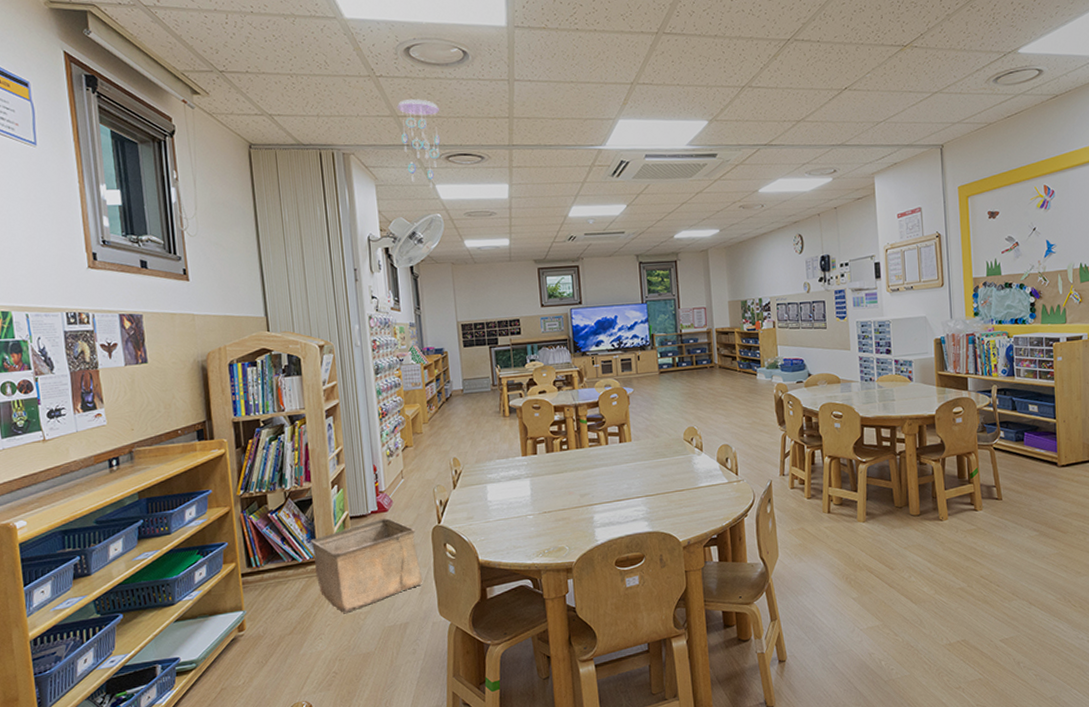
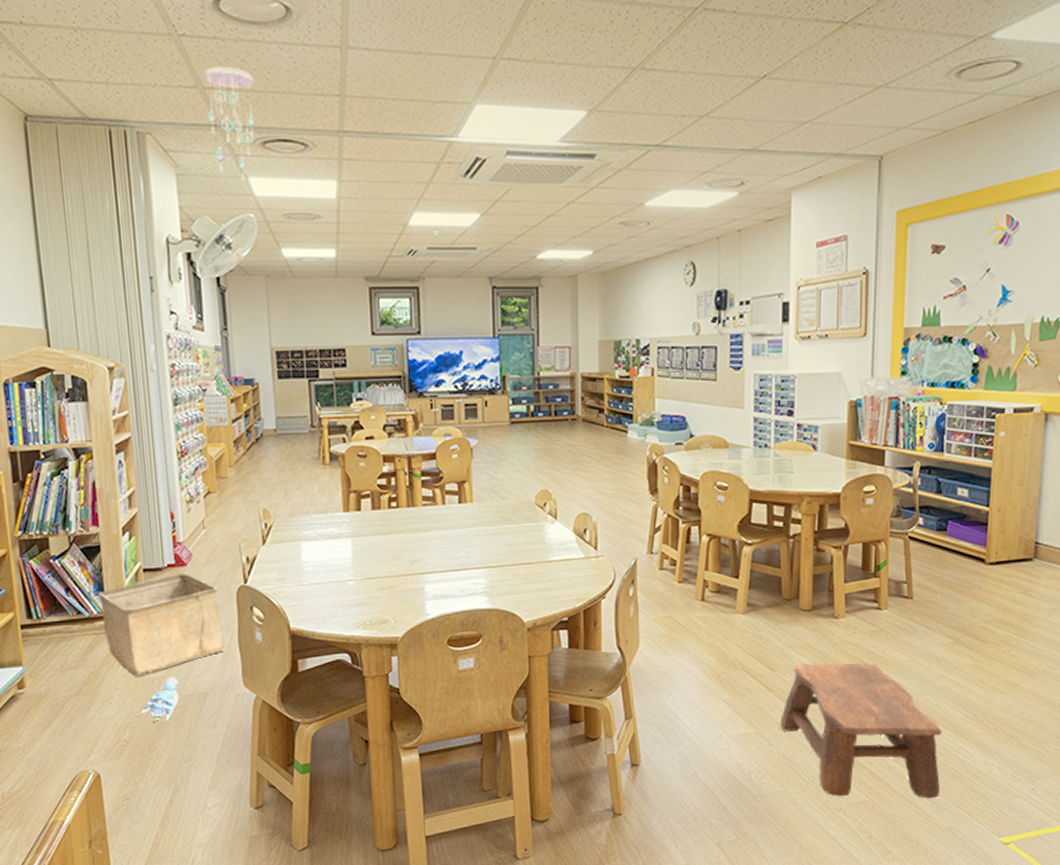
plush toy: none [349,611,383,654] -> present [141,677,179,723]
stool: none [902,557,1042,677] -> present [780,663,943,799]

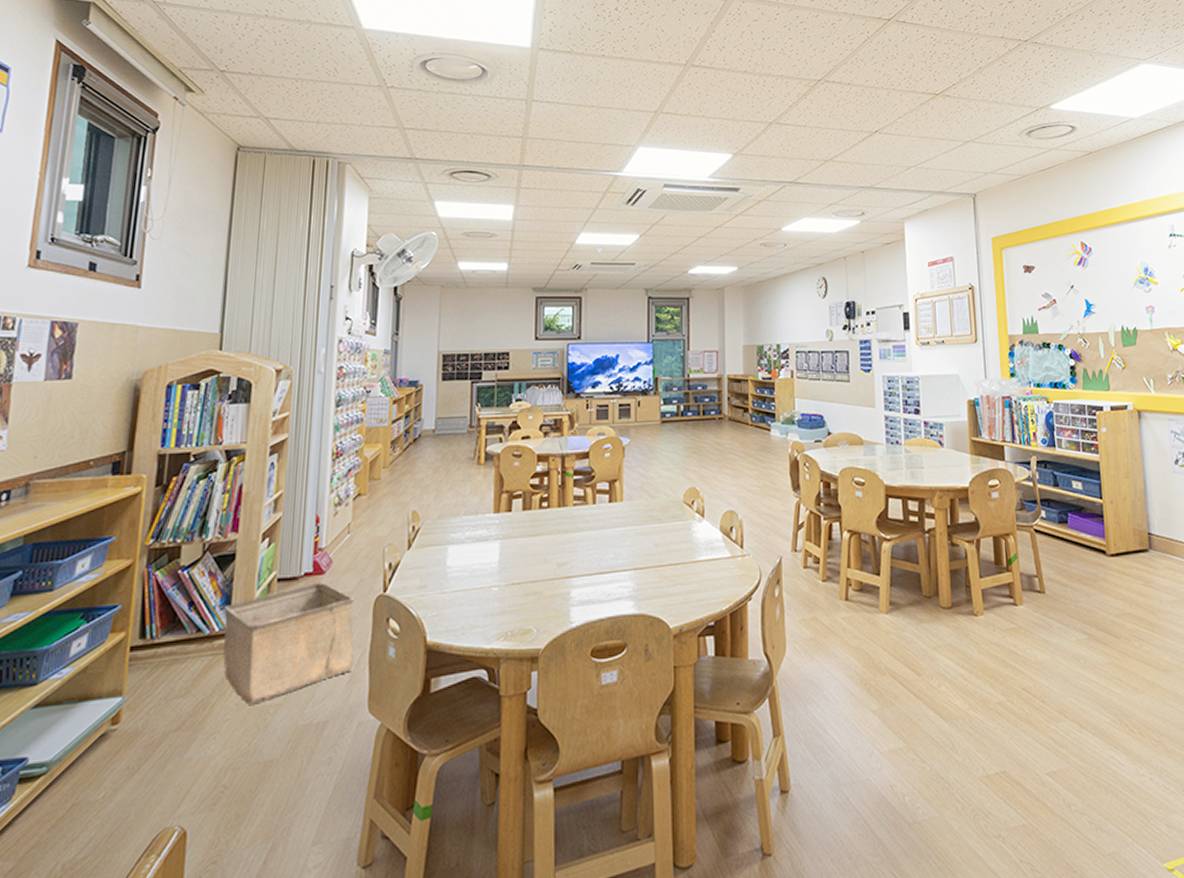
plush toy: present [141,677,179,723] -> none [248,704,296,762]
ceiling mobile: present [202,67,256,181] -> none [404,112,451,205]
stool: present [780,663,943,799] -> none [930,664,1097,821]

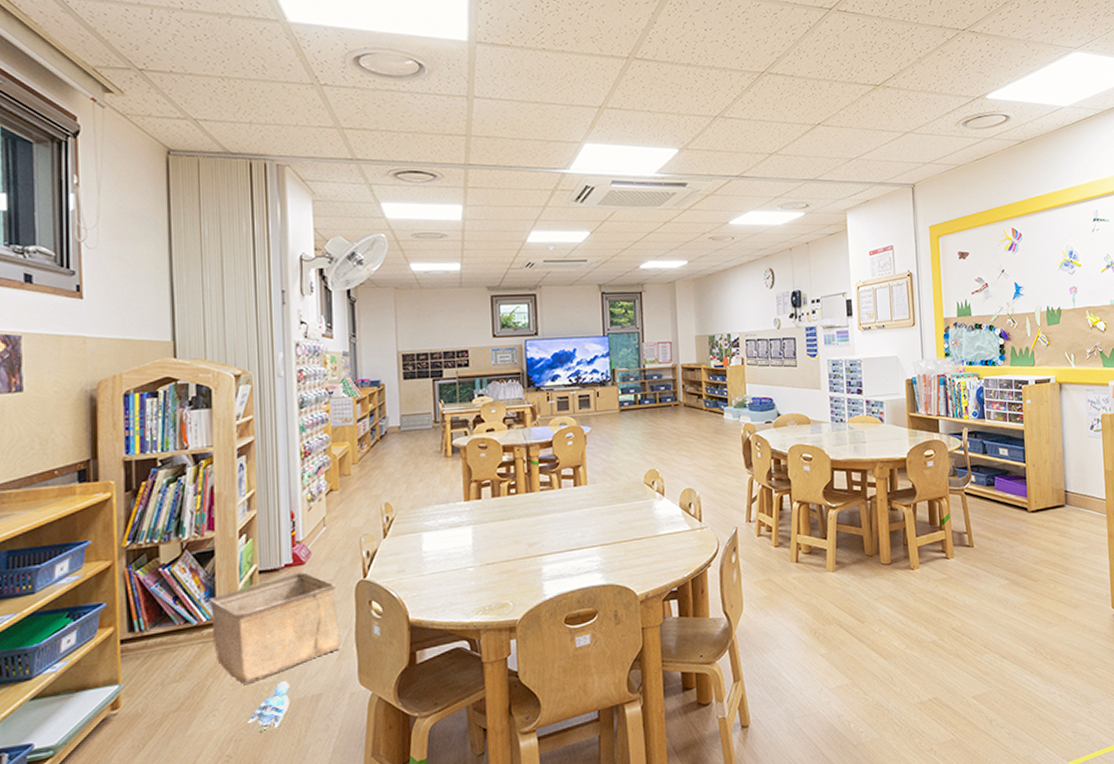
plush toy: none [248,704,296,762] -> present [248,681,290,733]

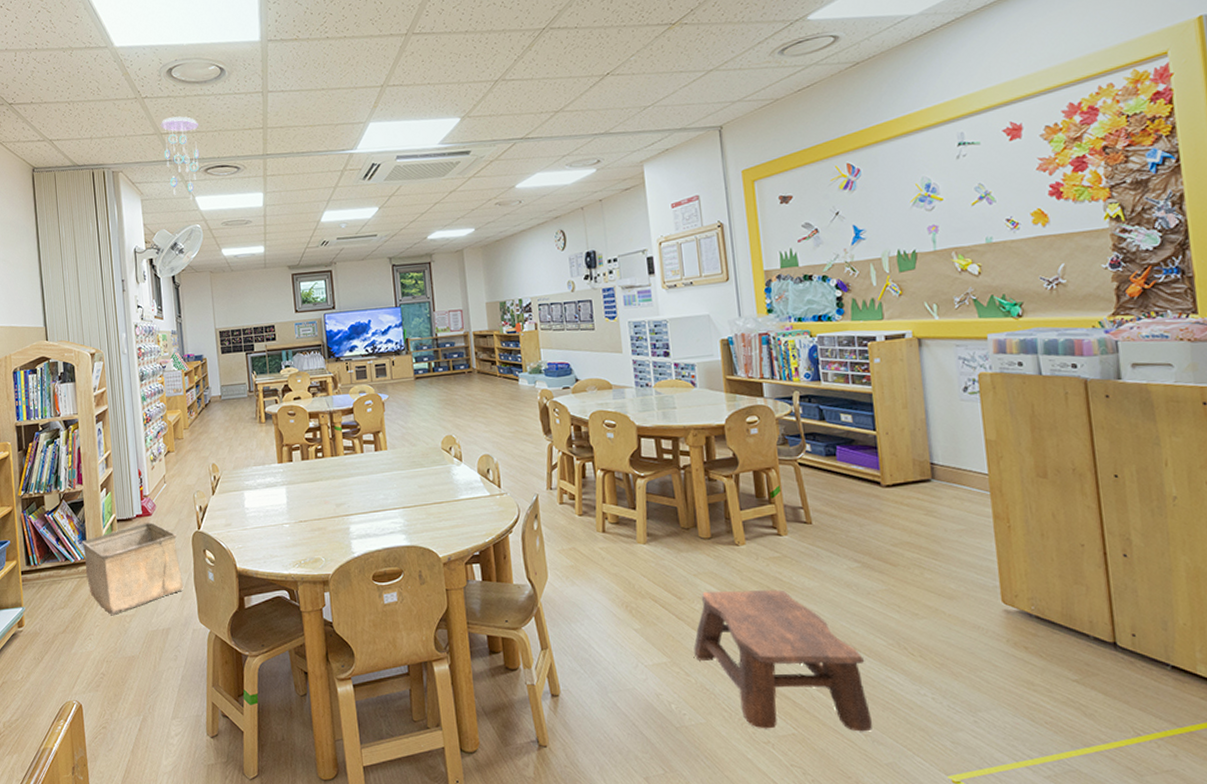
plush toy: present [248,681,290,733] -> none [115,615,147,657]
ceiling mobile: none [341,111,391,206] -> present [160,116,200,200]
stool: none [872,608,1014,738] -> present [693,590,873,732]

